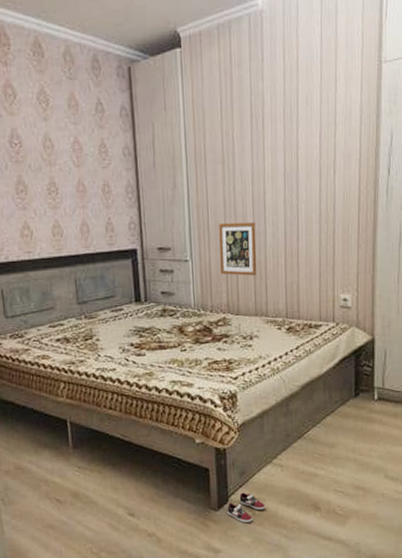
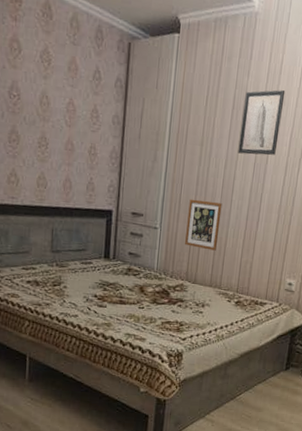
wall art: none [262,89,307,165] -> present [238,90,286,156]

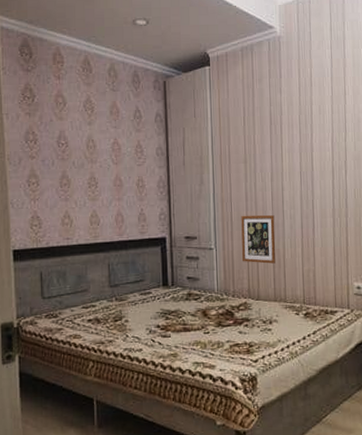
wall art: present [238,90,286,156] -> none [280,100,320,165]

